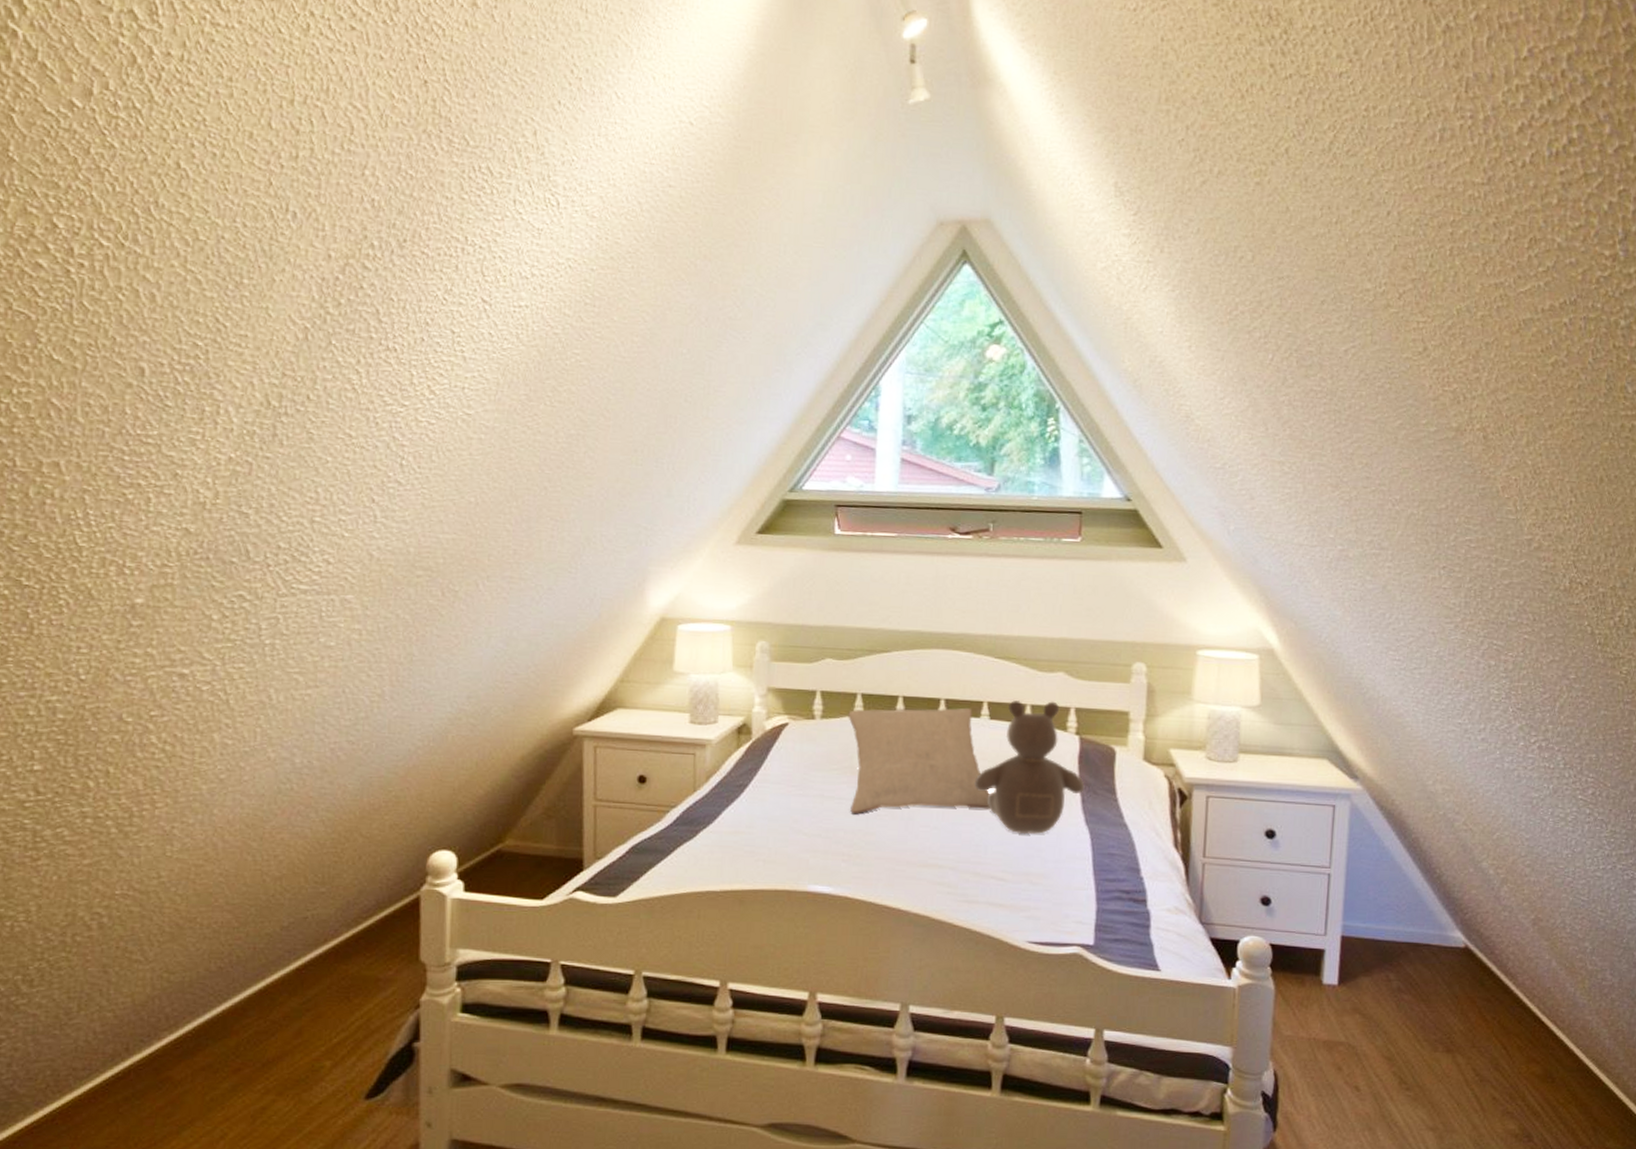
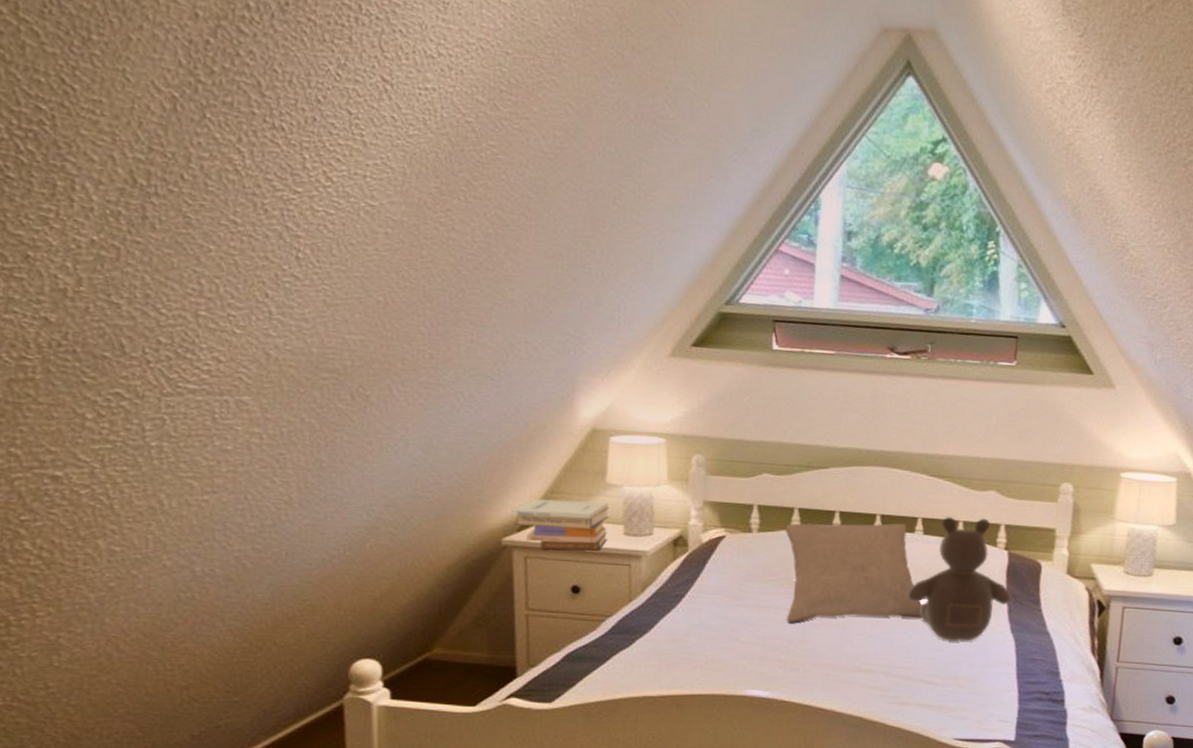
books: none [583,688,676,740] -> present [511,498,610,551]

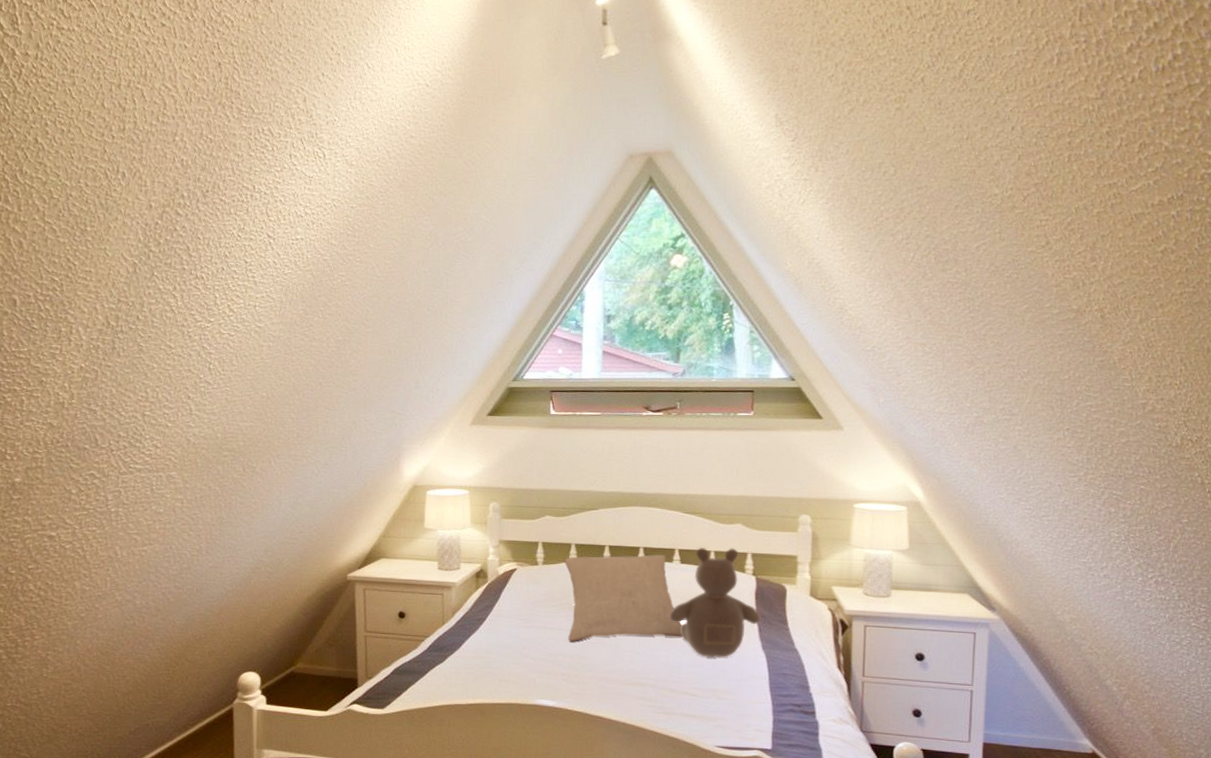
books: present [511,498,610,551] -> none [354,542,427,583]

